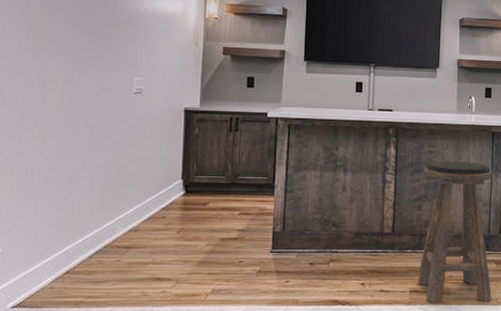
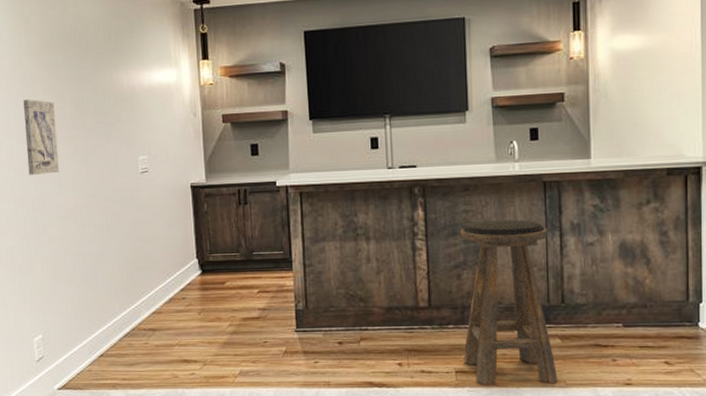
wall art: none [11,9,50,86] -> present [23,99,59,175]

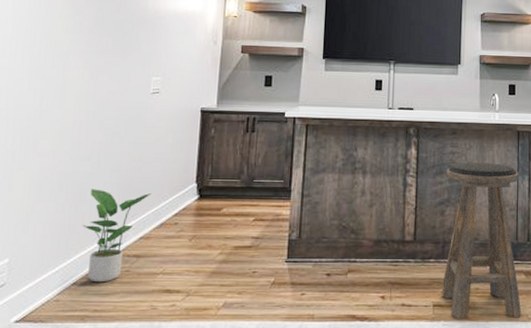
wall art: present [23,99,59,175] -> none [29,10,72,86]
potted plant: none [99,269,156,354] -> present [82,189,151,283]

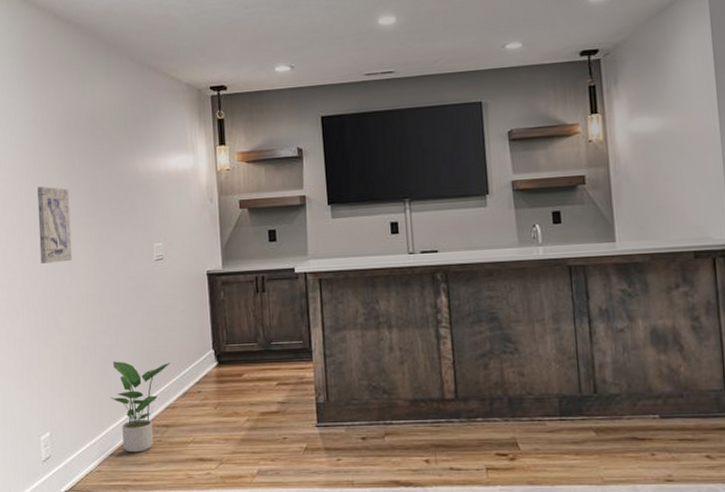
wall art: none [29,10,72,86] -> present [37,186,72,264]
stool: present [441,162,522,320] -> none [485,305,595,484]

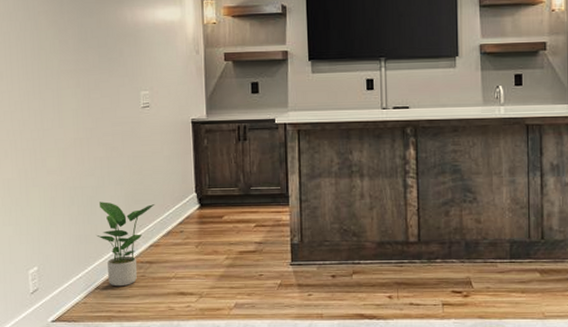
wall art: present [37,186,72,264] -> none [25,32,61,107]

